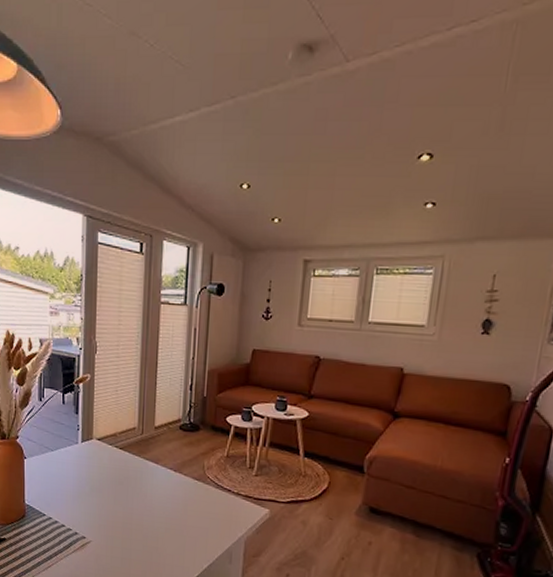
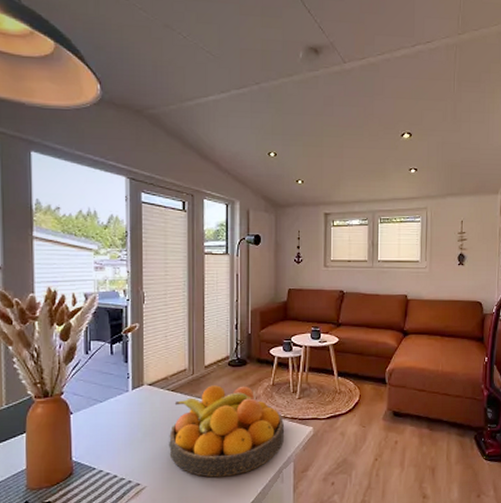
fruit bowl: none [115,448,238,546] -> present [169,385,285,477]

